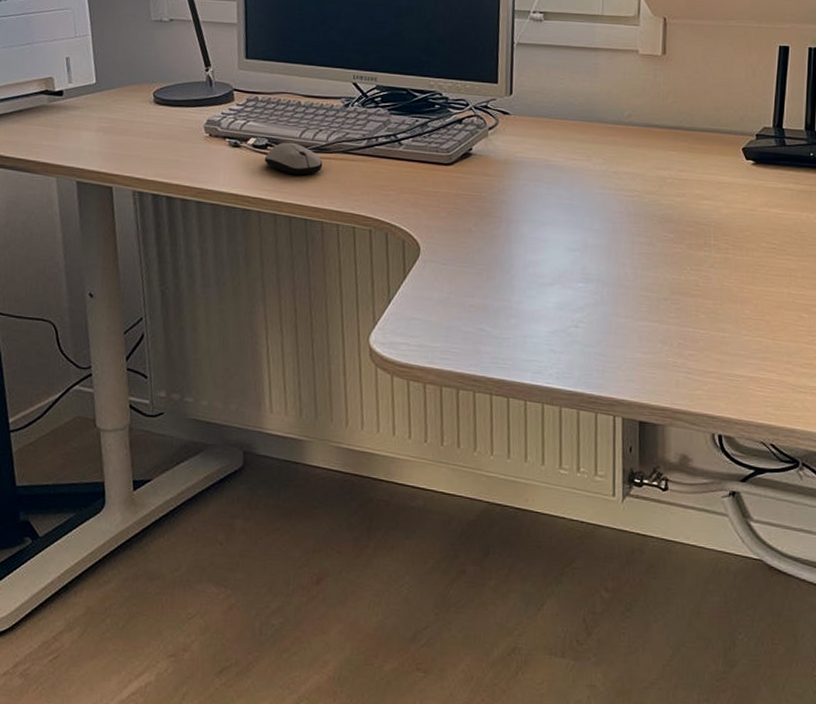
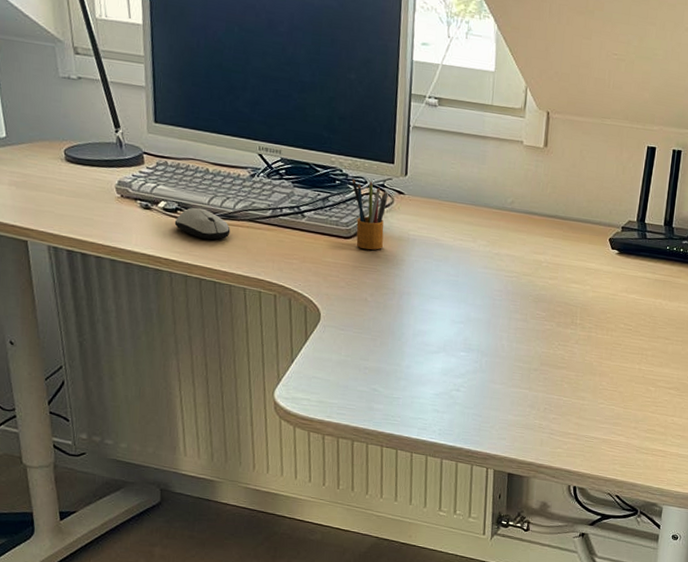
pencil box: none [452,100,493,176] -> present [352,177,390,250]

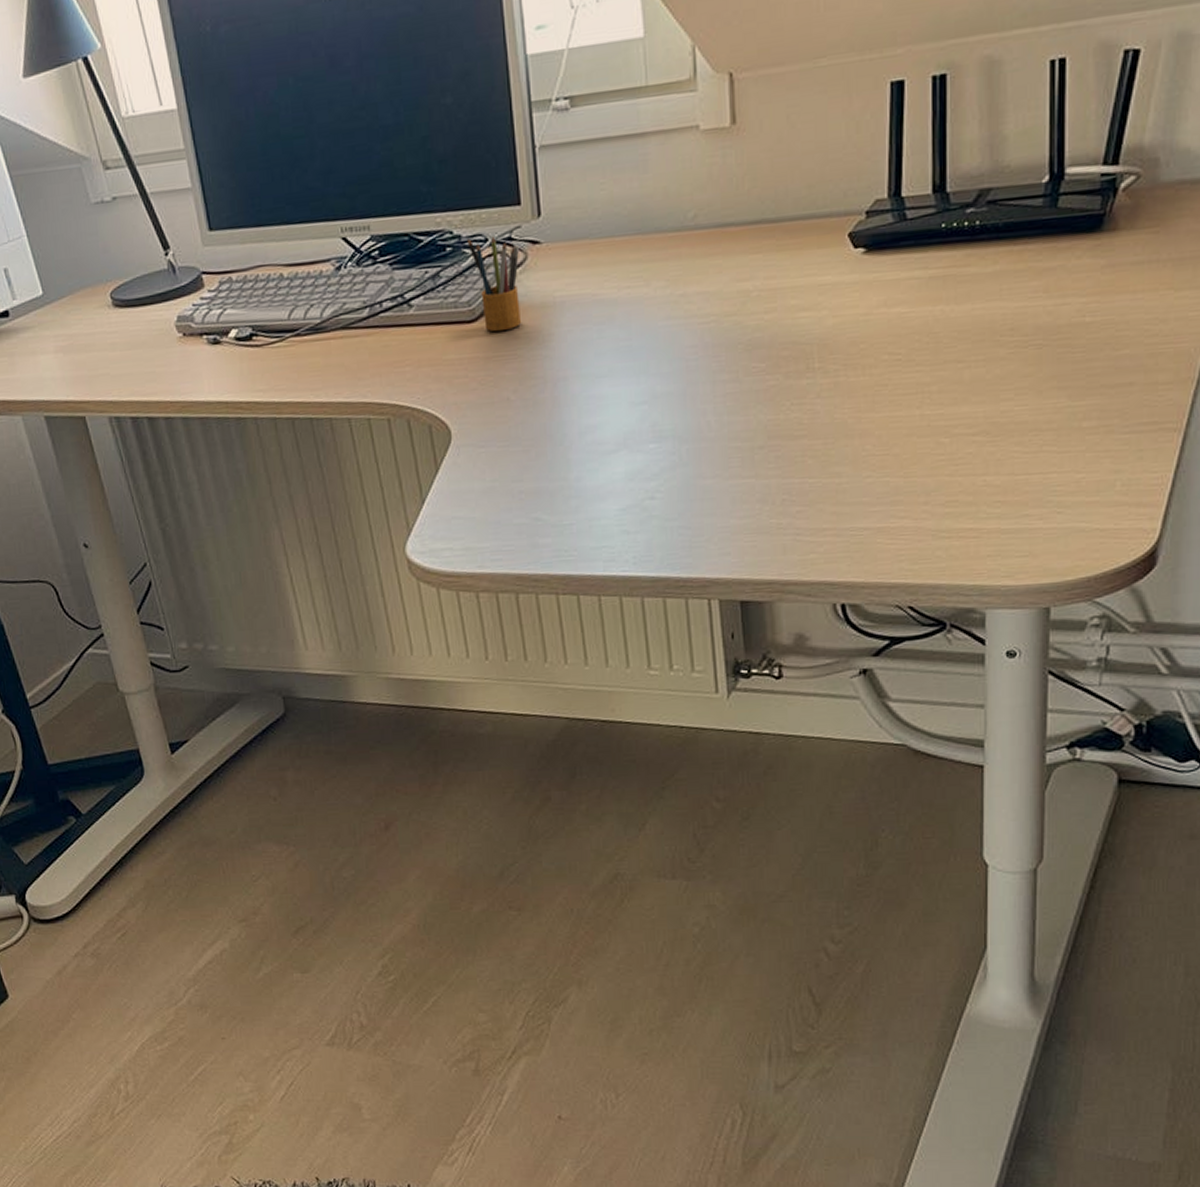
computer mouse: present [174,207,231,240] -> none [251,326,321,366]

